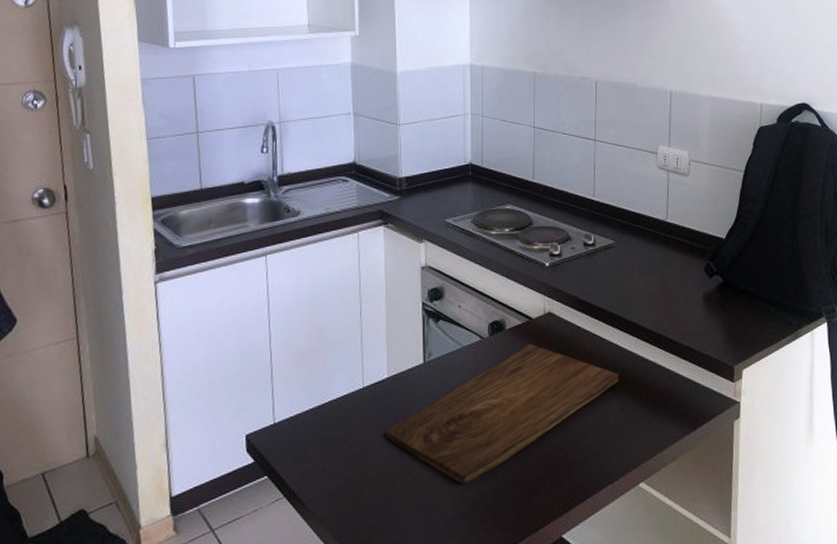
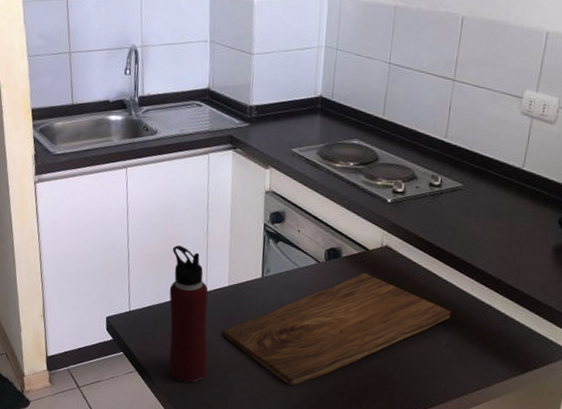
water bottle: none [320,338,369,502] -> present [169,245,209,383]

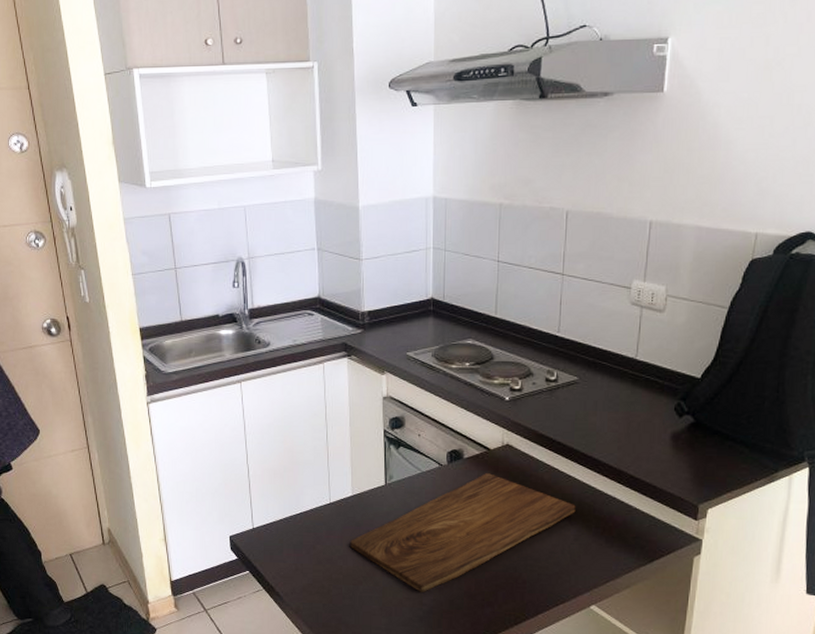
water bottle: present [169,245,209,383] -> none [292,458,336,597]

